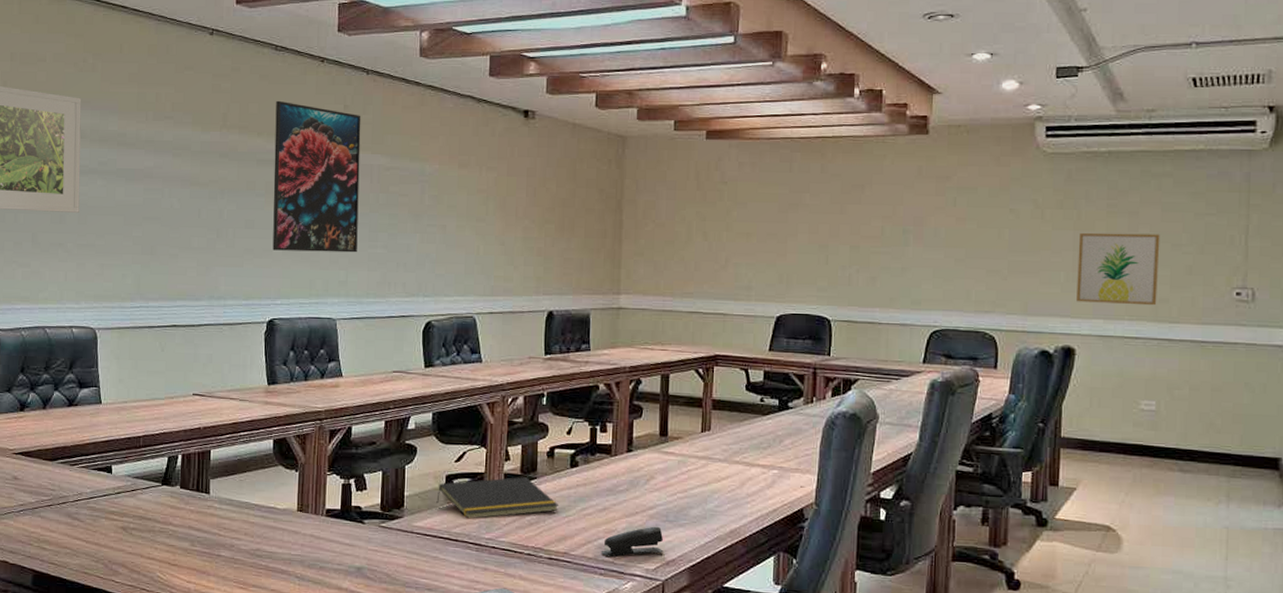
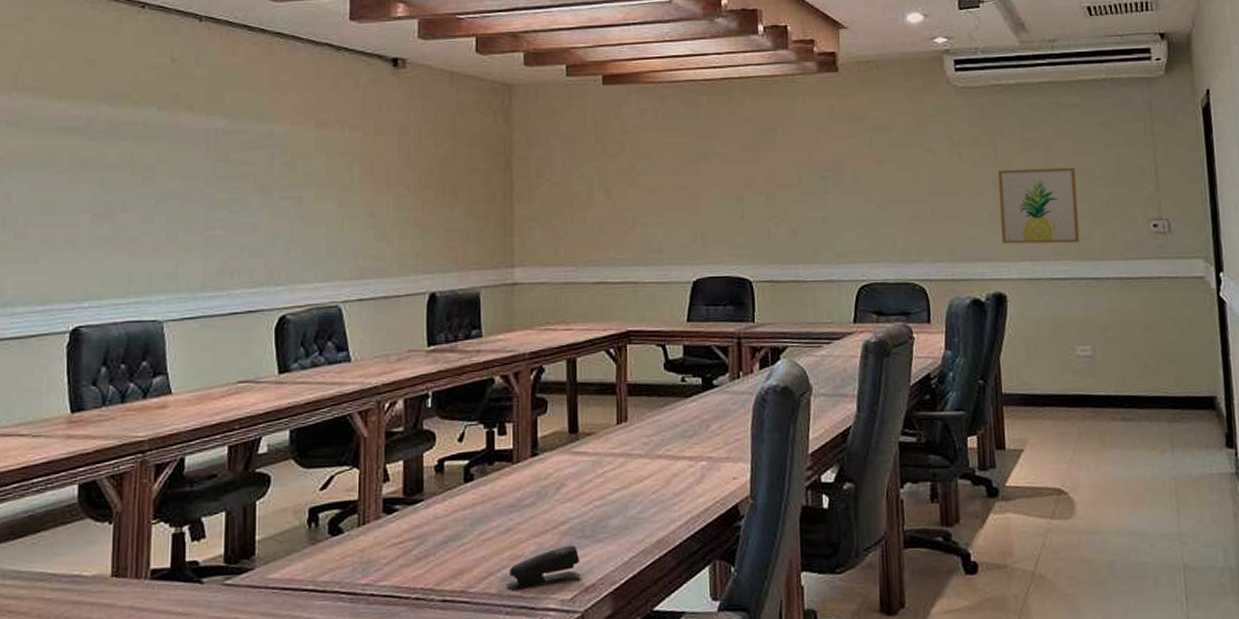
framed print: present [272,100,361,253] -> none [78,55,193,240]
notepad: present [436,477,559,518] -> none [297,500,453,560]

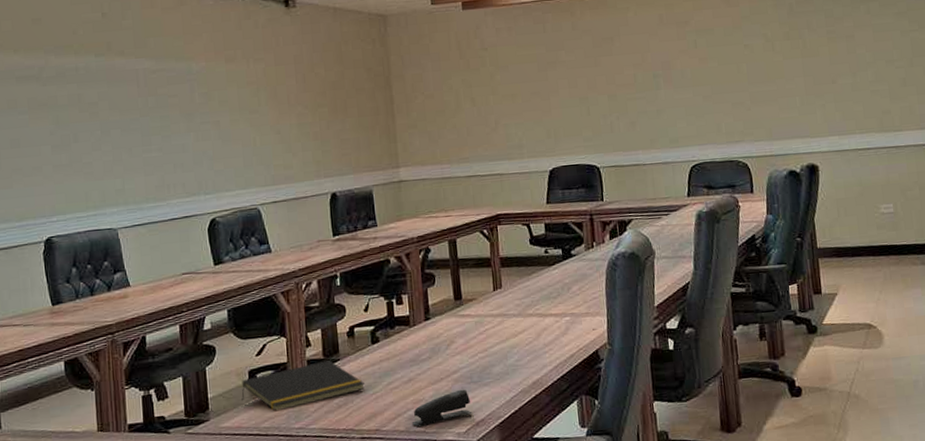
notepad: none [297,500,453,560] -> present [241,360,366,411]
wall art: present [998,167,1080,244] -> none [807,53,881,123]

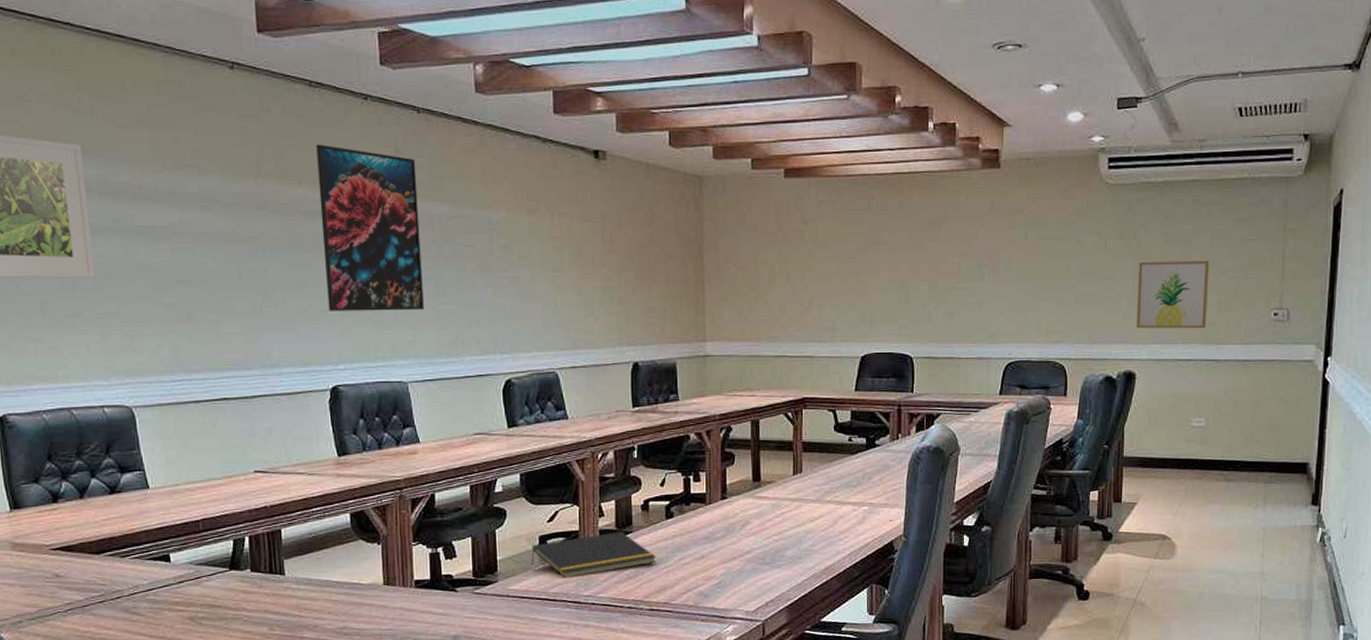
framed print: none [30,15,131,167] -> present [316,144,424,311]
stapler: present [411,389,472,427] -> none [701,569,762,603]
wall art: none [807,53,881,123] -> present [1137,260,1210,329]

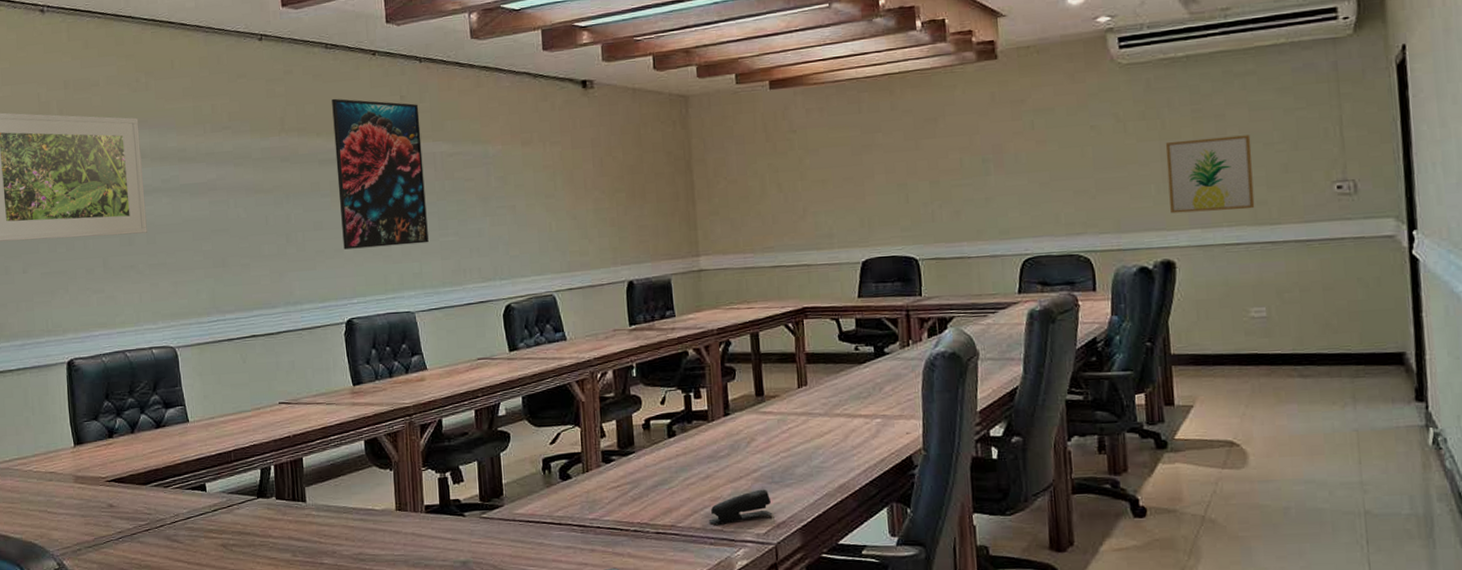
notepad: present [531,532,657,577] -> none [535,452,661,500]
stapler: none [701,569,762,603] -> present [708,489,773,525]

